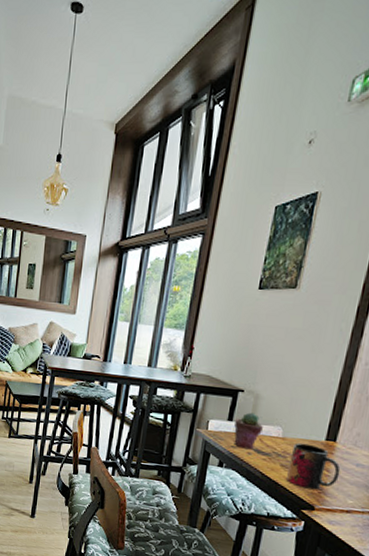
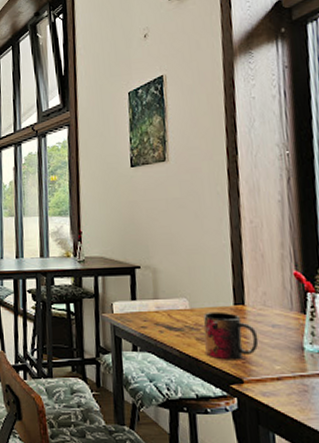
potted succulent: present [233,412,263,450] -> none [139,288,169,328]

